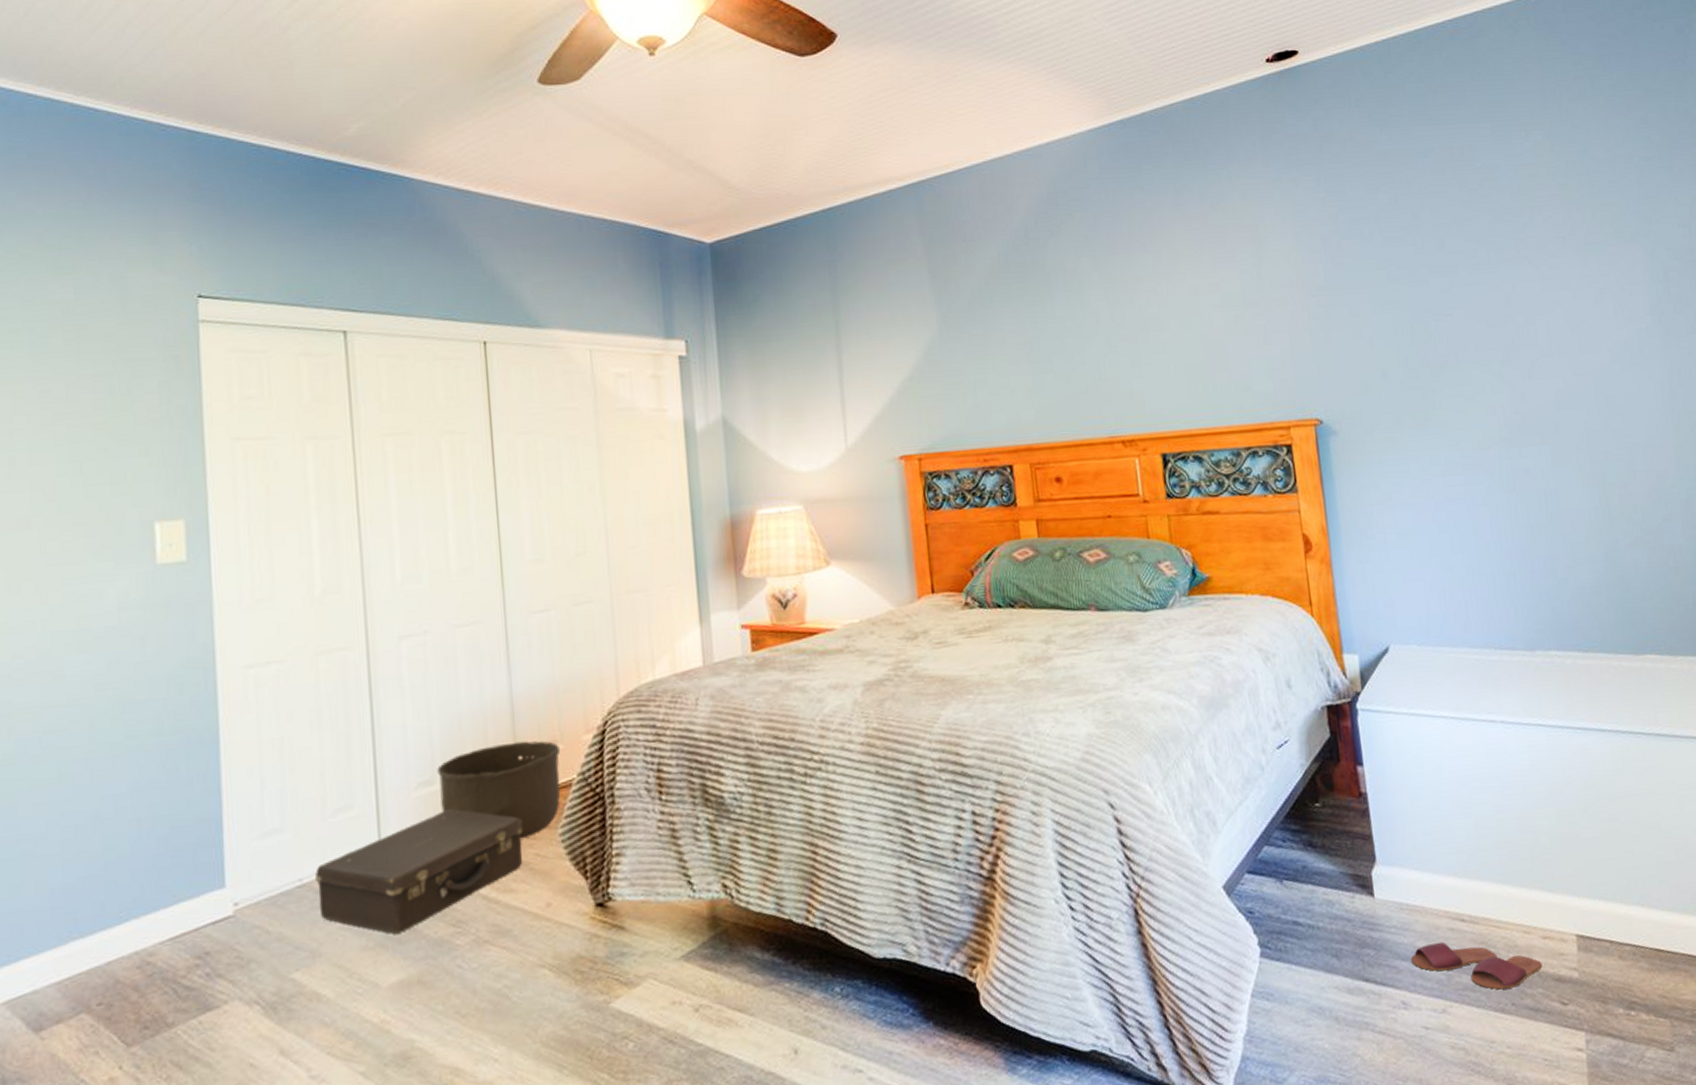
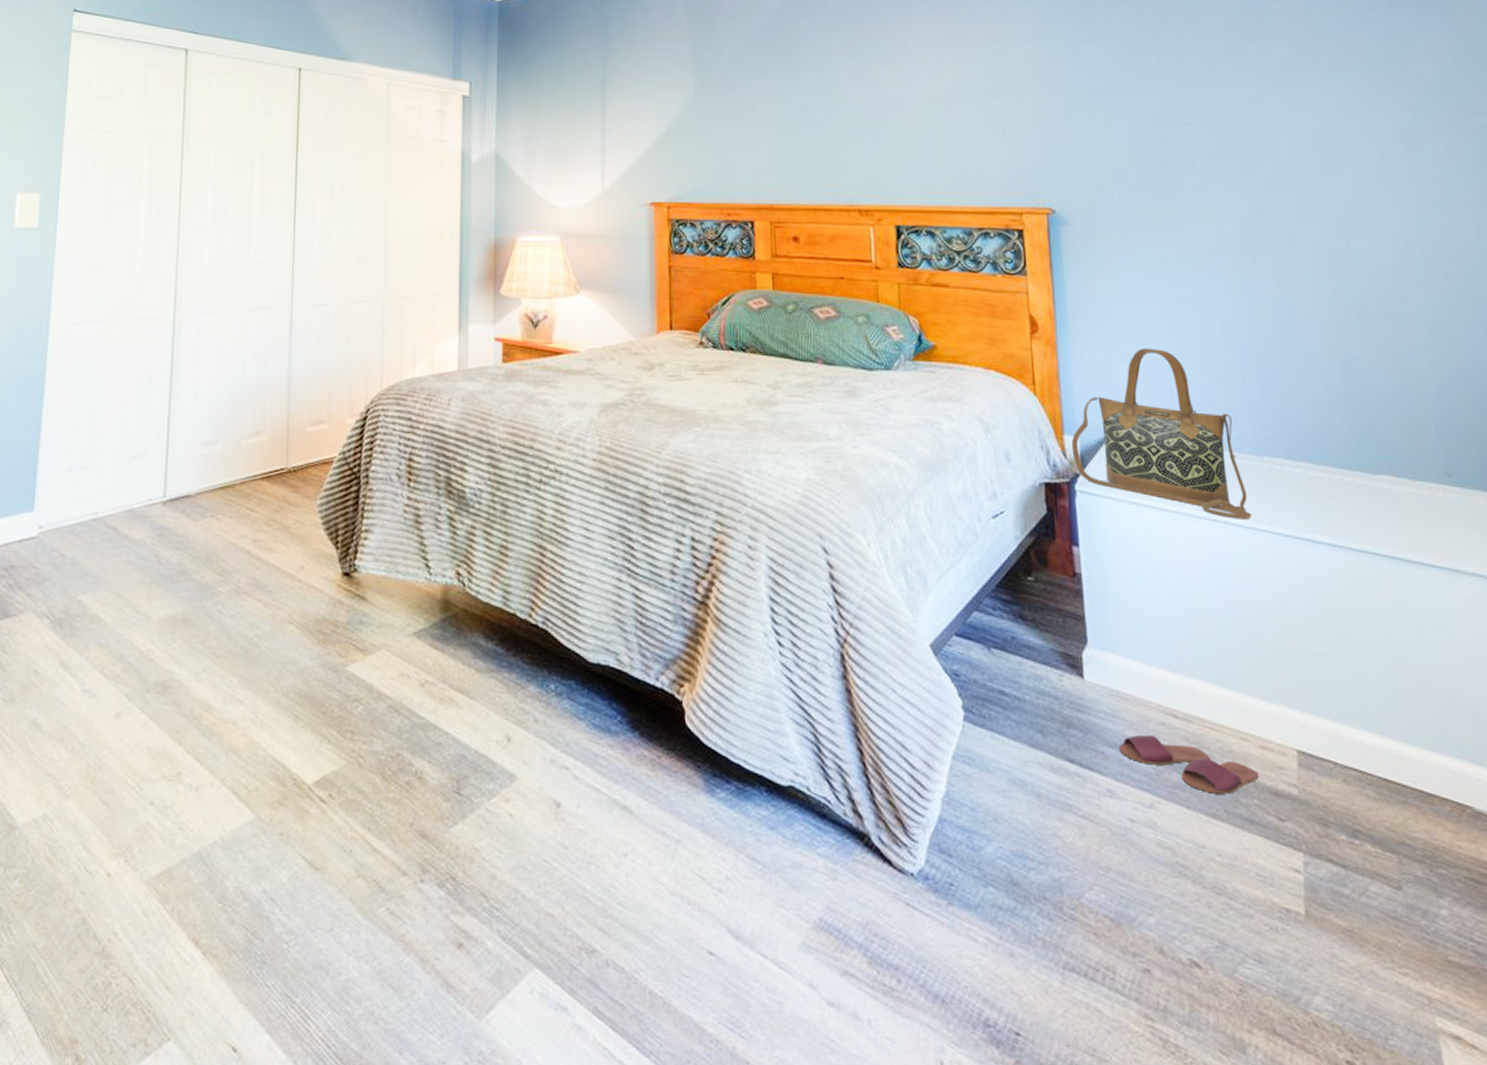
suitcase: present [315,809,523,934] -> none [108,469,287,573]
basket: present [437,740,561,839] -> none [220,417,327,505]
handbag: none [1350,554,1527,718] -> present [1071,348,1252,521]

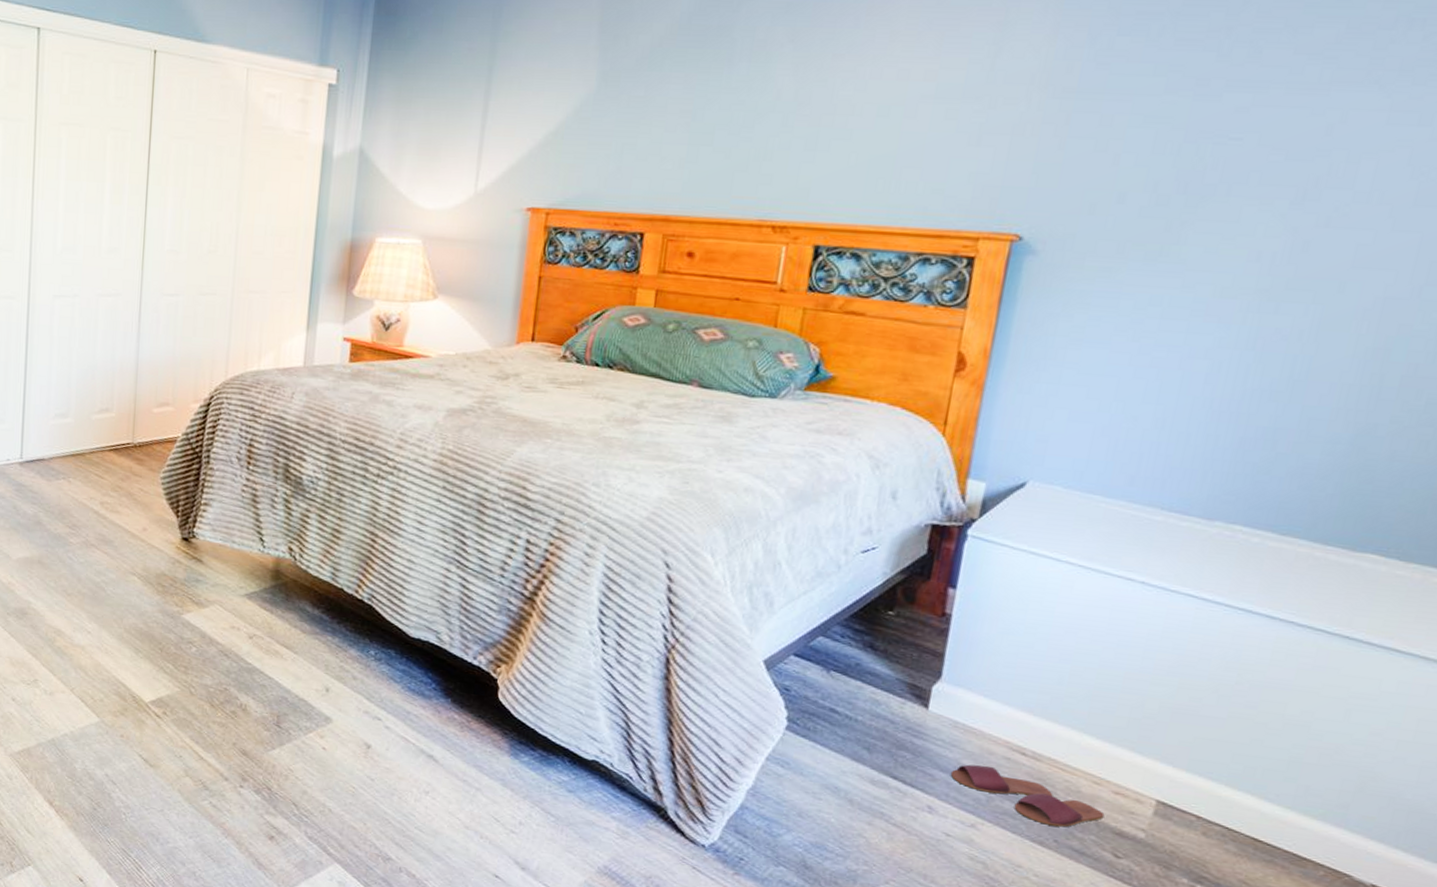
handbag: present [1071,348,1252,521] -> none [973,396,1186,583]

